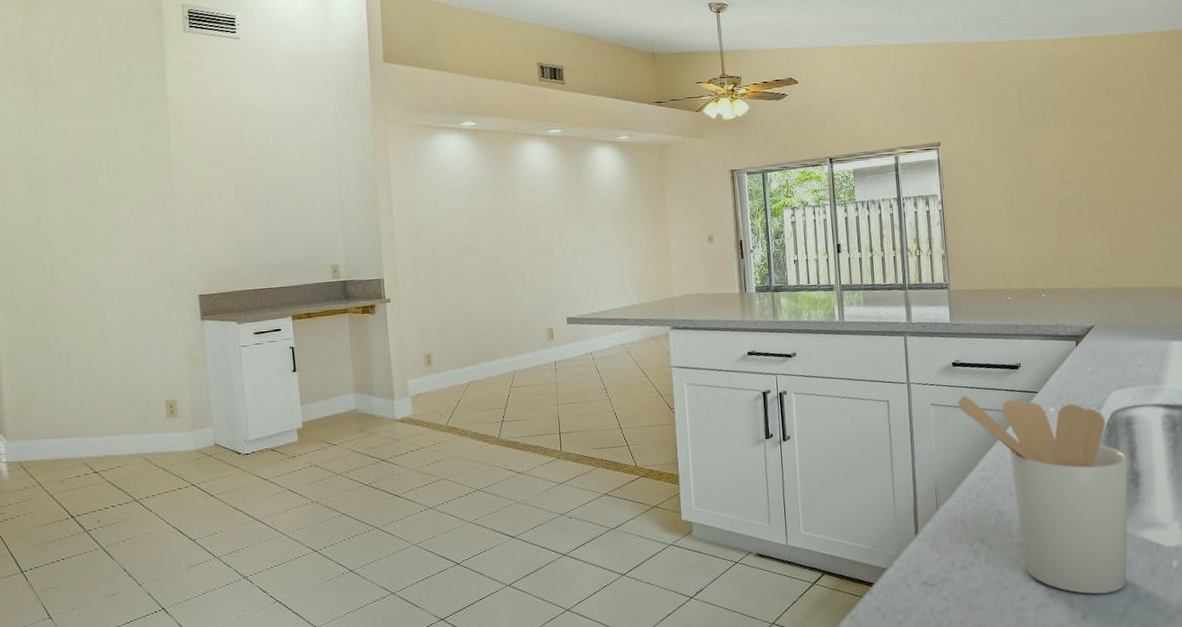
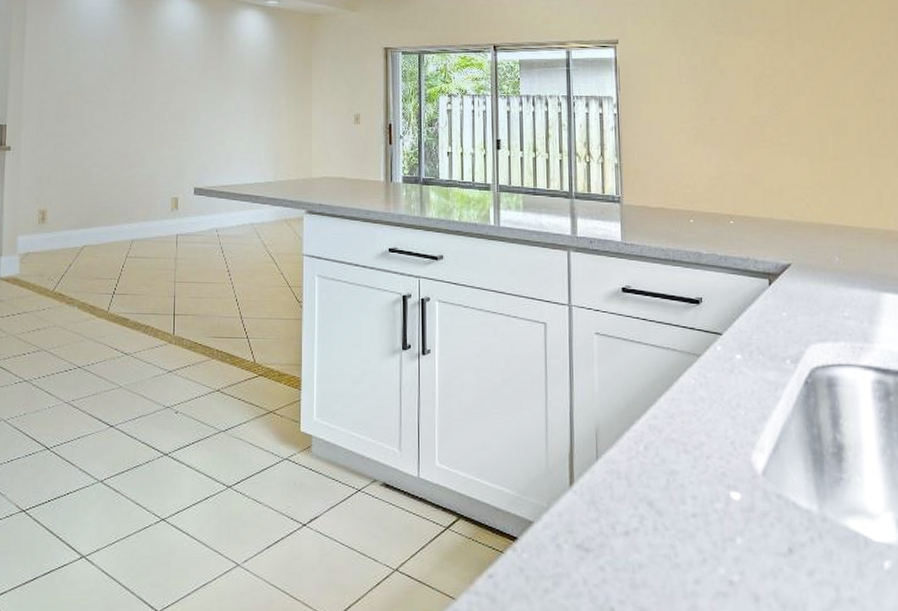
utensil holder: present [957,395,1128,594] -> none [626,327,830,591]

